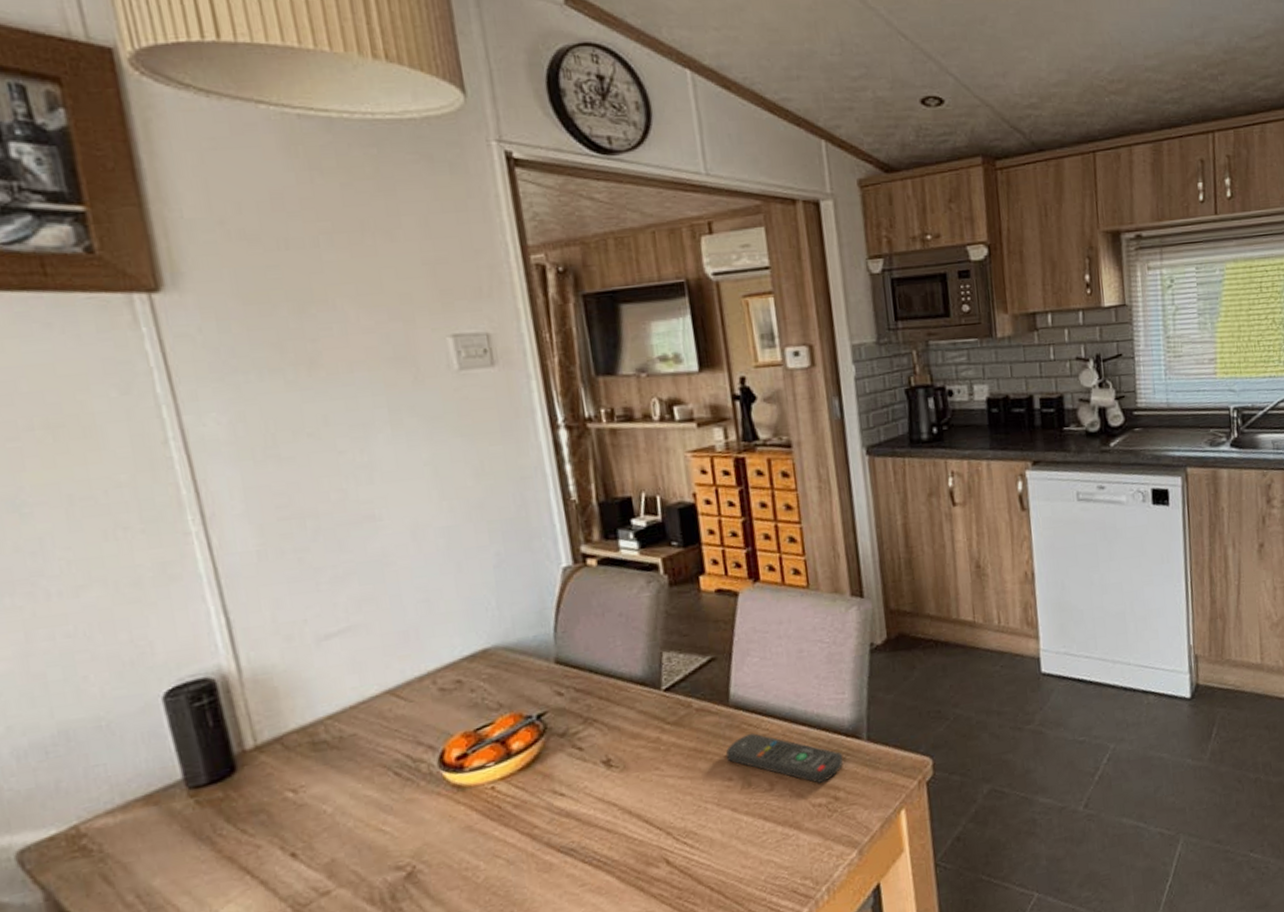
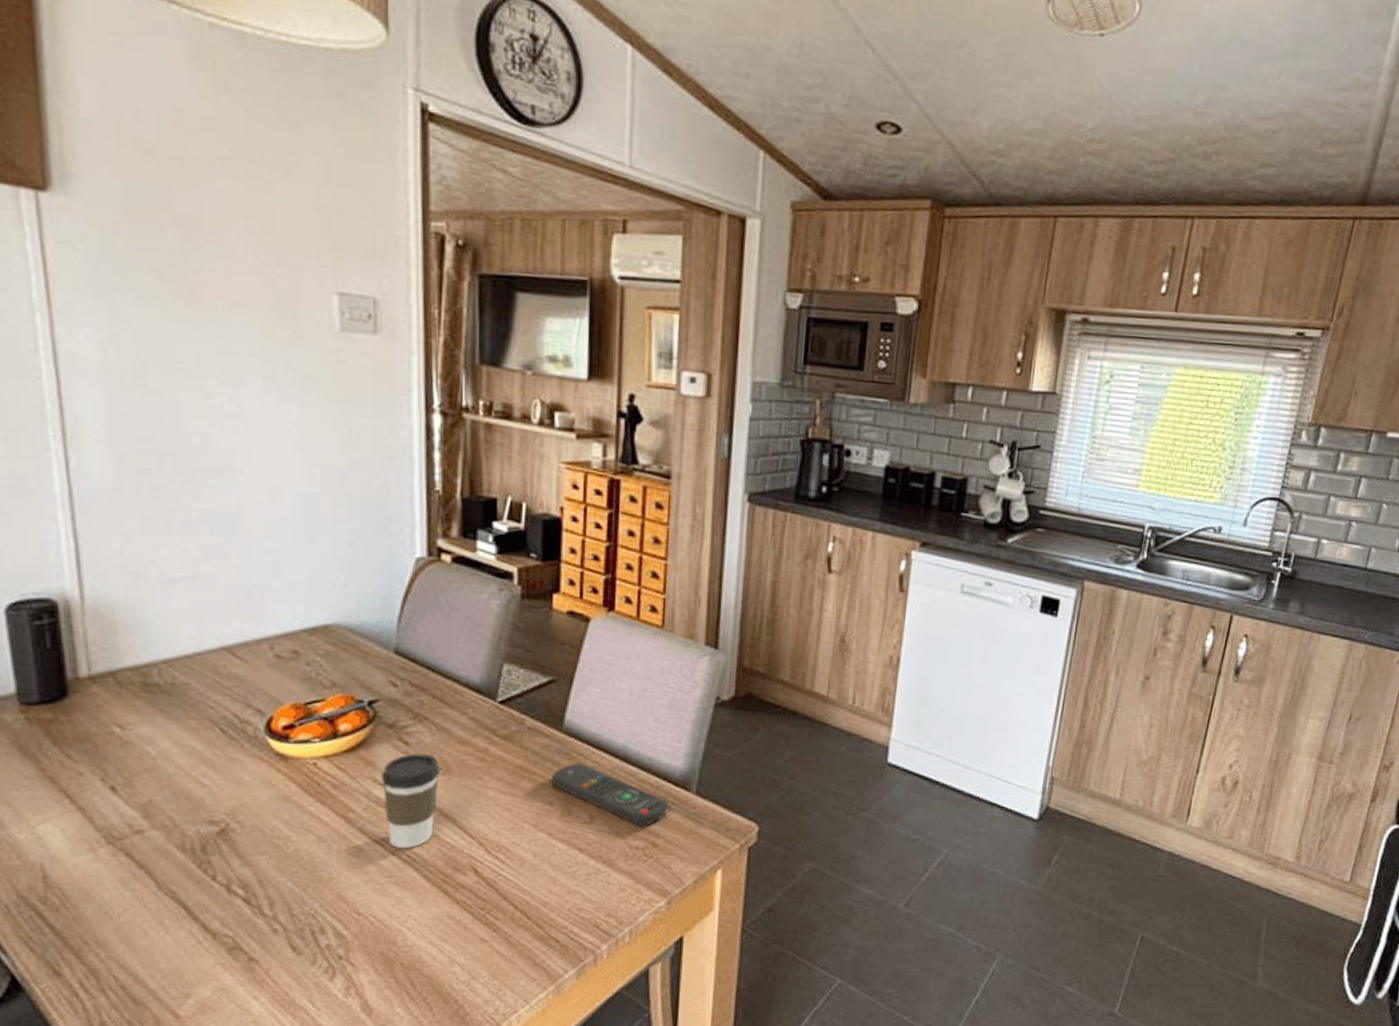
coffee cup: none [560,755,619,855] -> present [382,754,439,848]

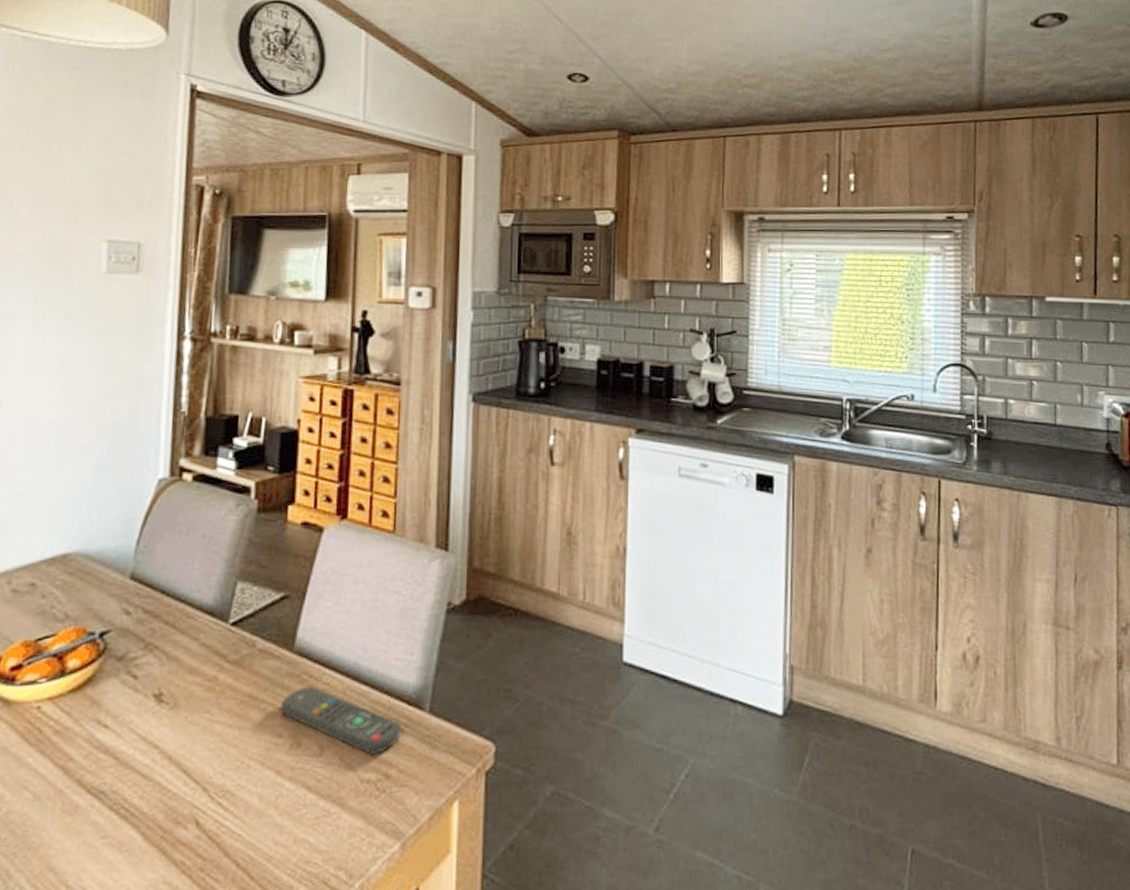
coffee cup: present [382,754,439,848] -> none [106,688,167,801]

